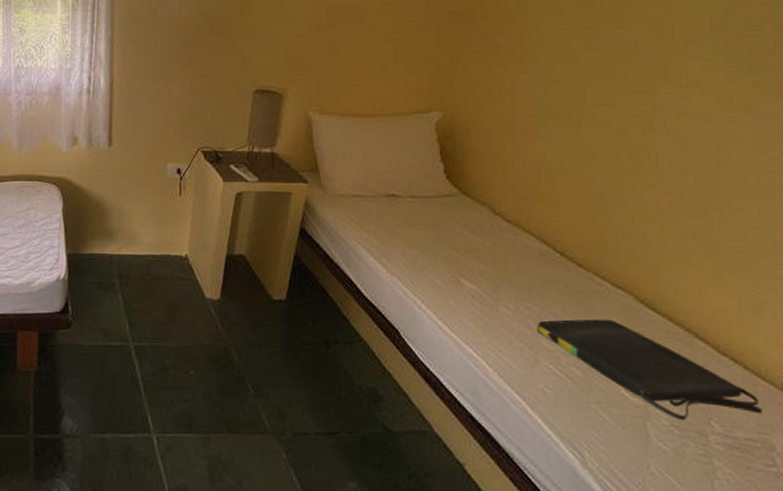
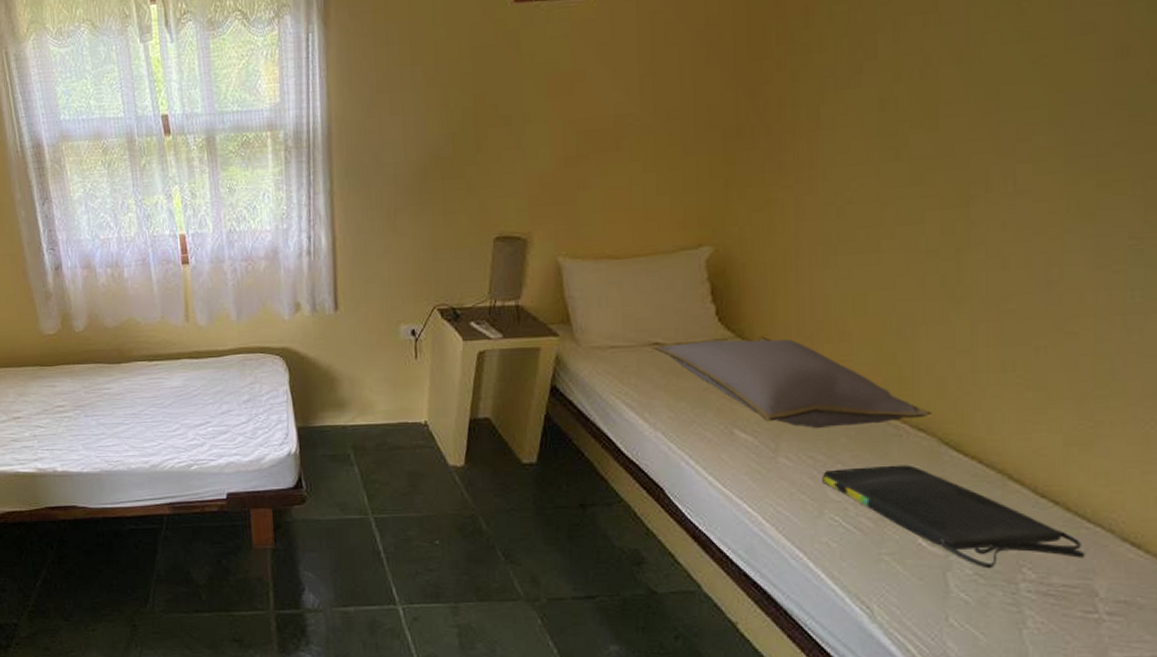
cushion: none [389,195,629,282] -> present [652,336,932,429]

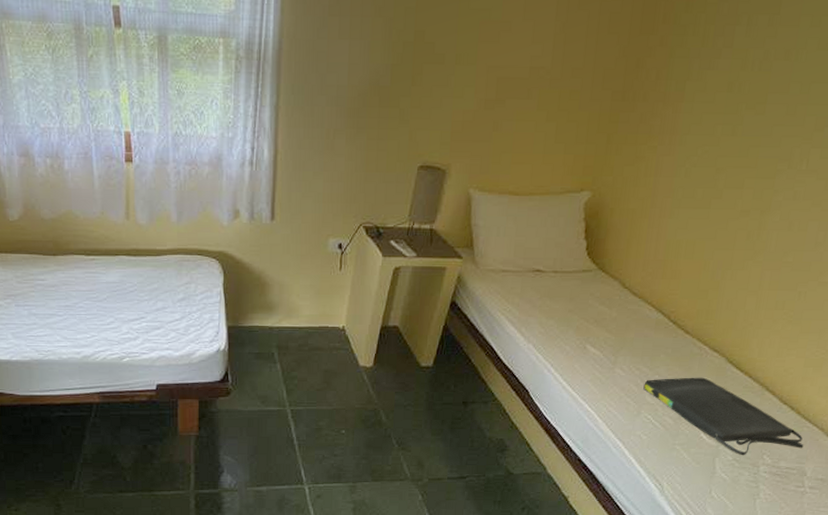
cushion: present [652,336,932,429] -> none [534,270,725,347]

